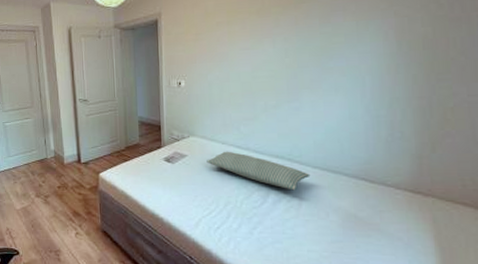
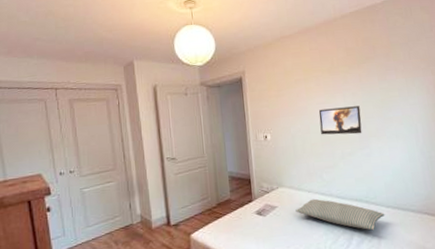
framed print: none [241,53,293,85] -> present [318,106,362,135]

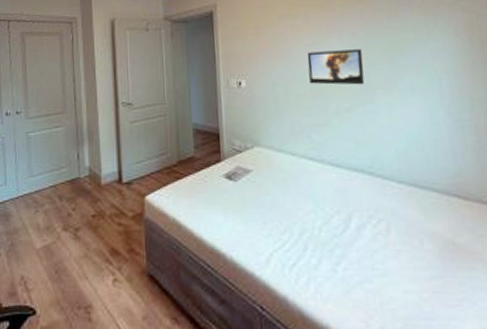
pillow: present [295,198,385,231] -> none [275,164,396,212]

